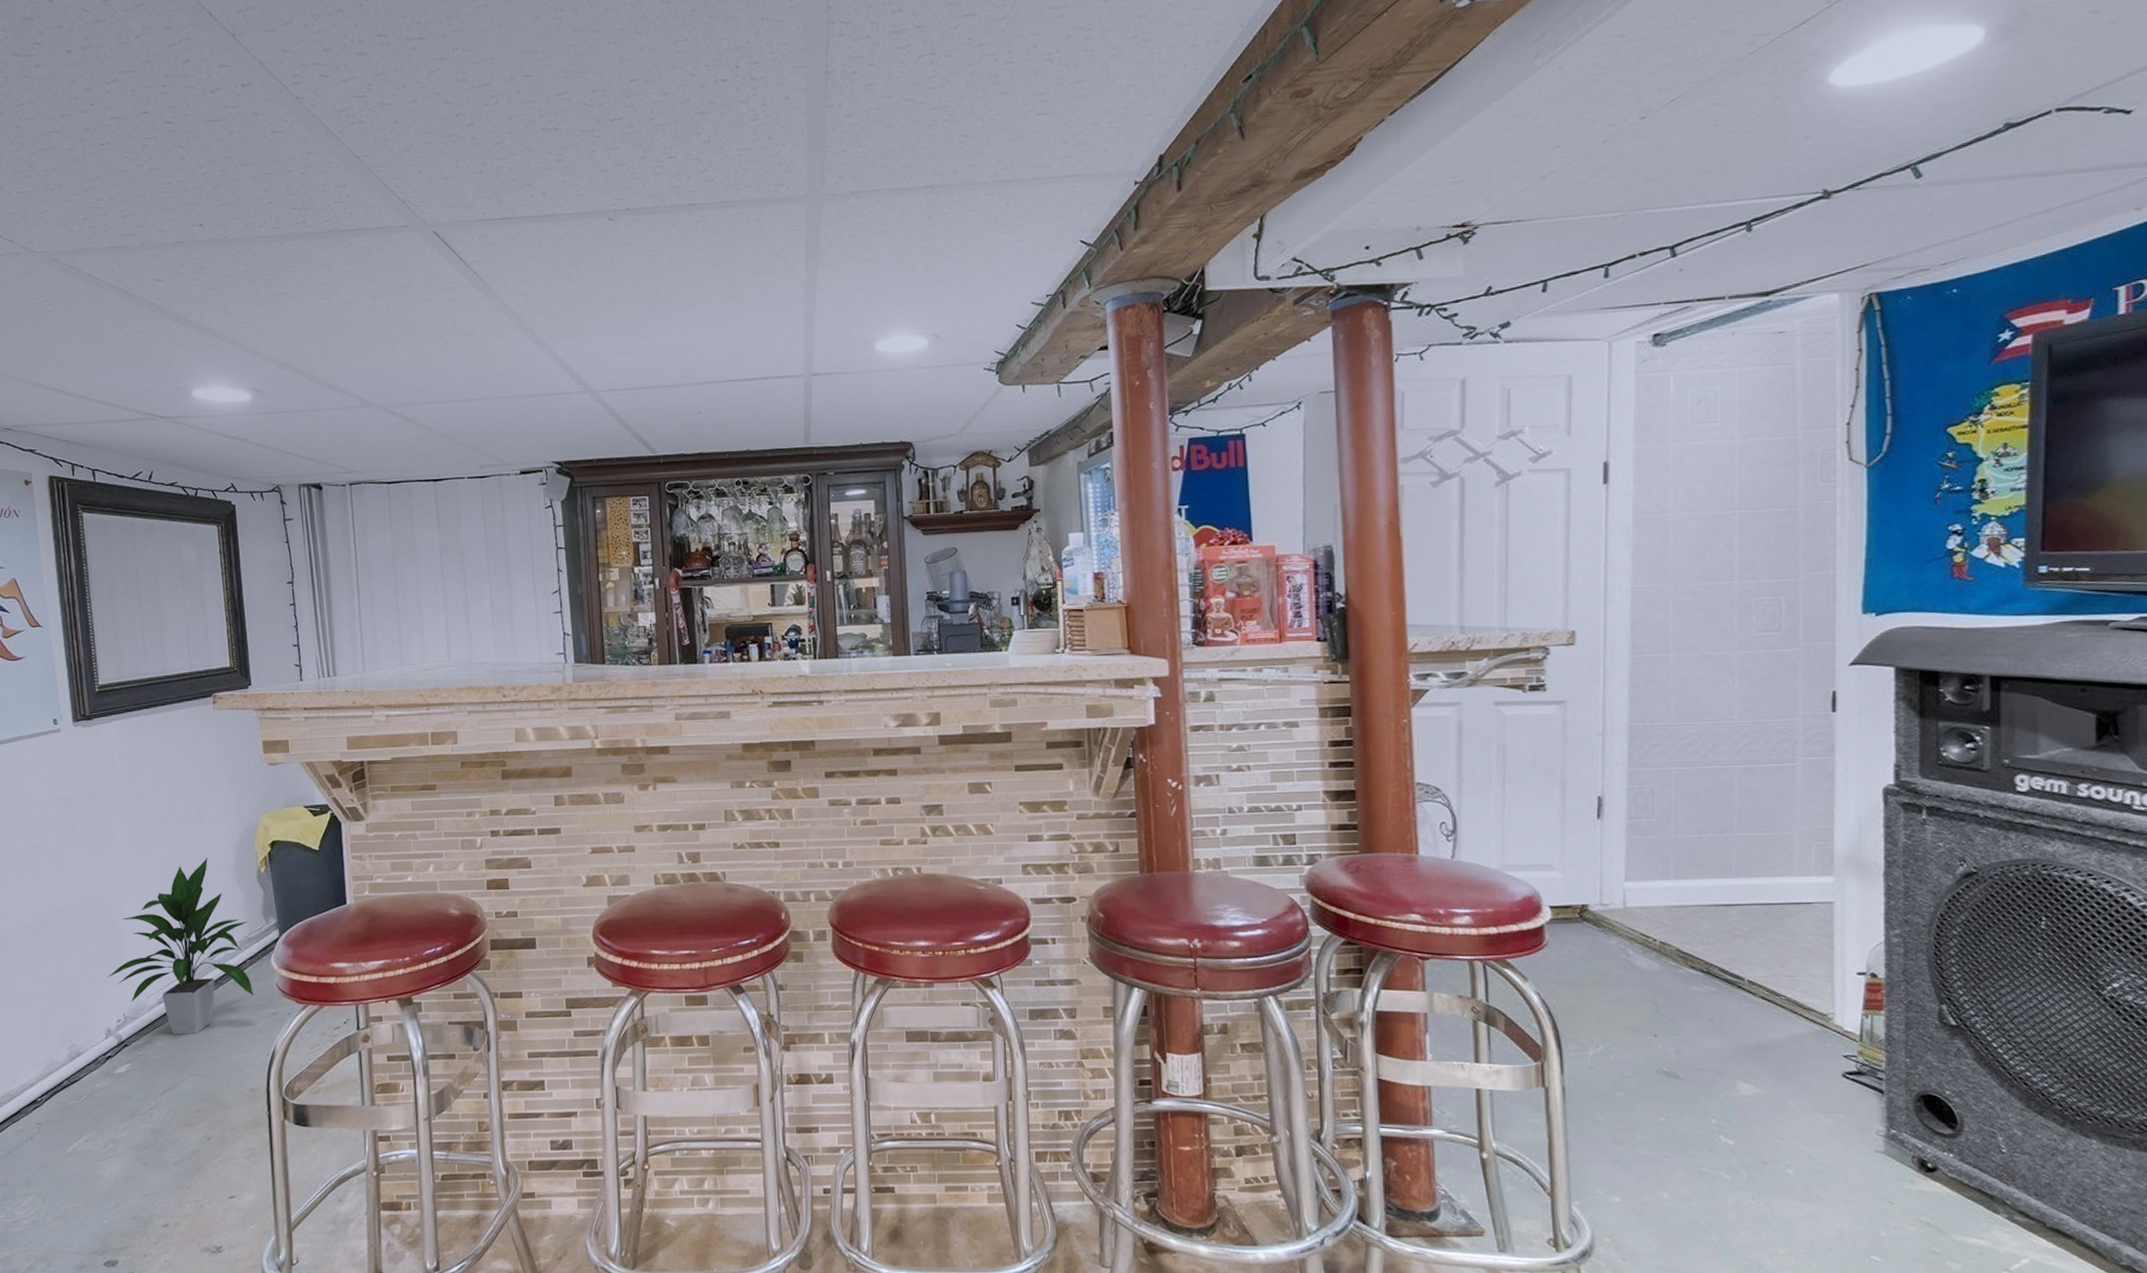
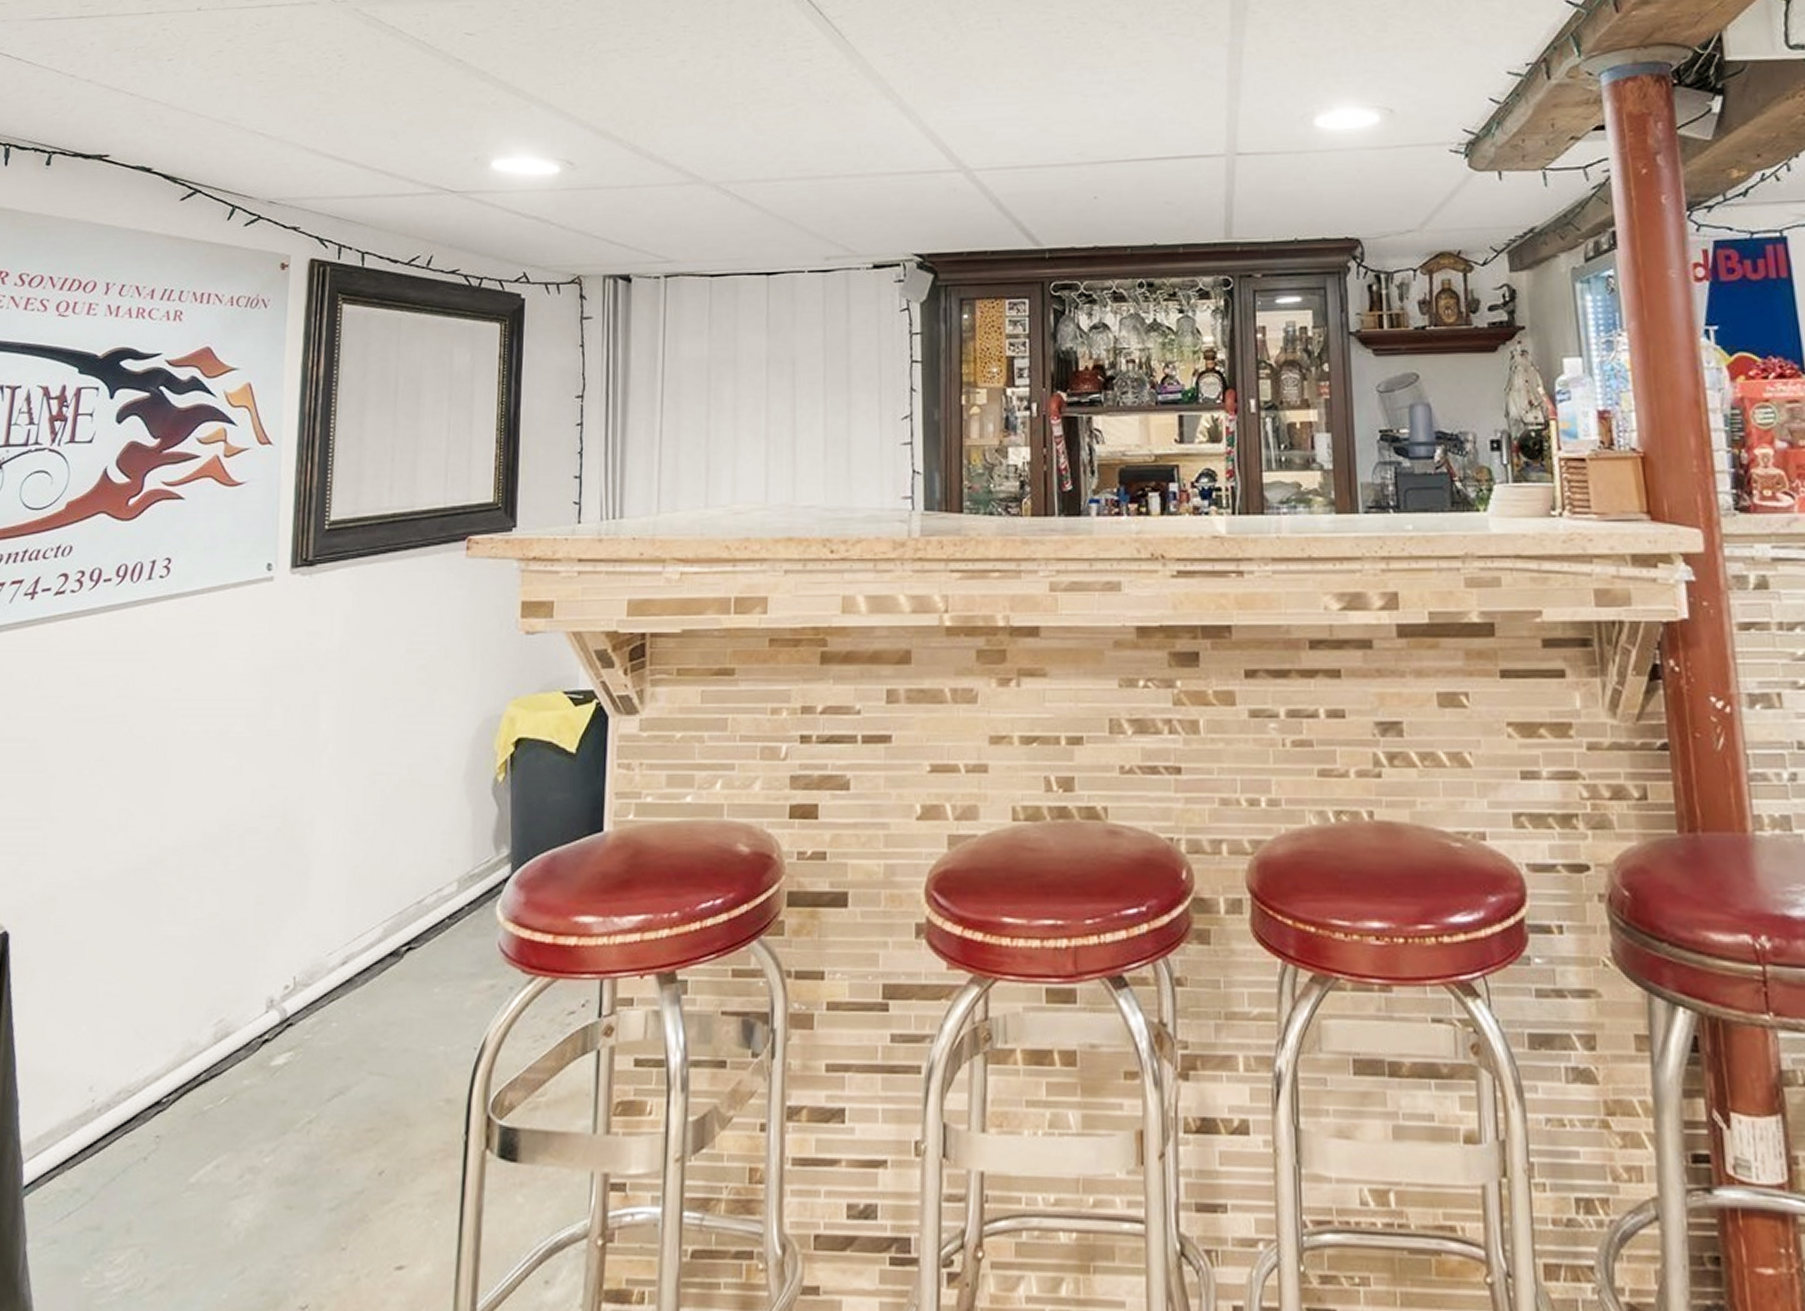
indoor plant: present [107,858,254,1035] -> none [280,758,473,1013]

